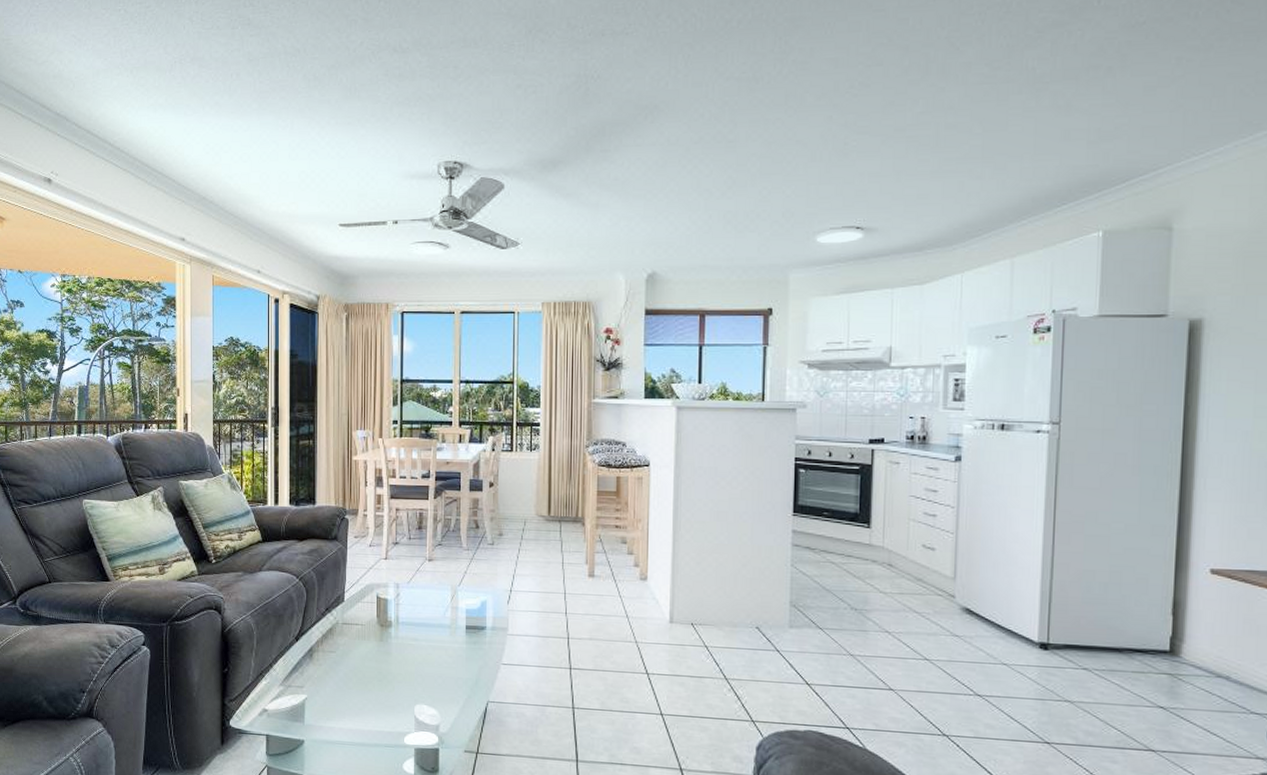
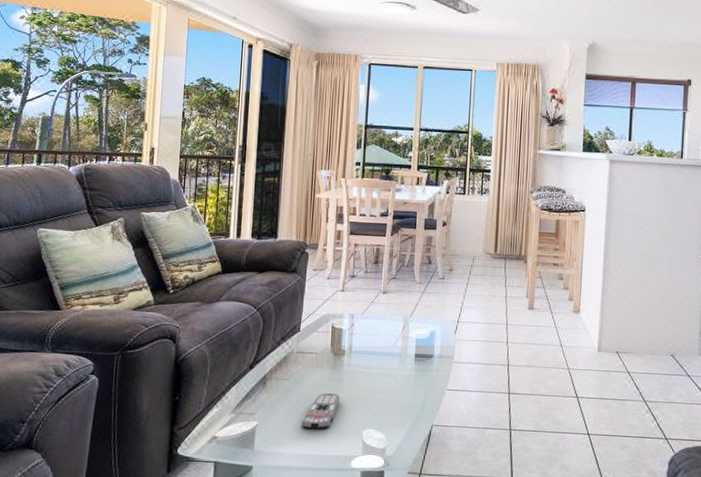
remote control: none [350,666,389,704] -> present [301,393,340,429]

